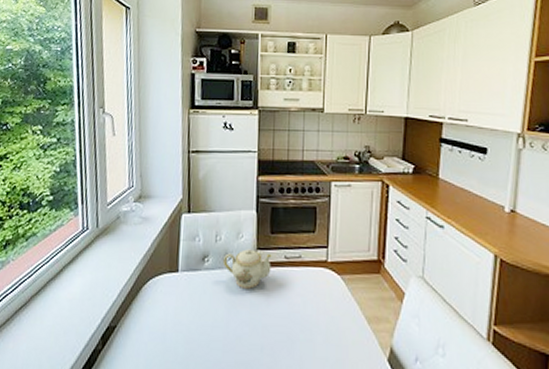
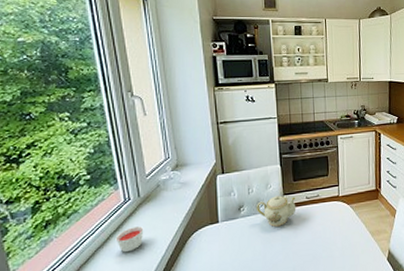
candle: none [68,261,98,290] -> present [115,226,144,253]

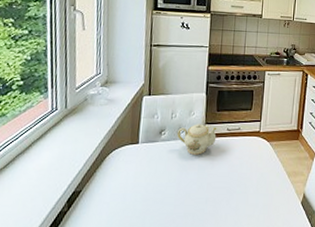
candle: present [115,226,144,253] -> none [37,137,66,162]

